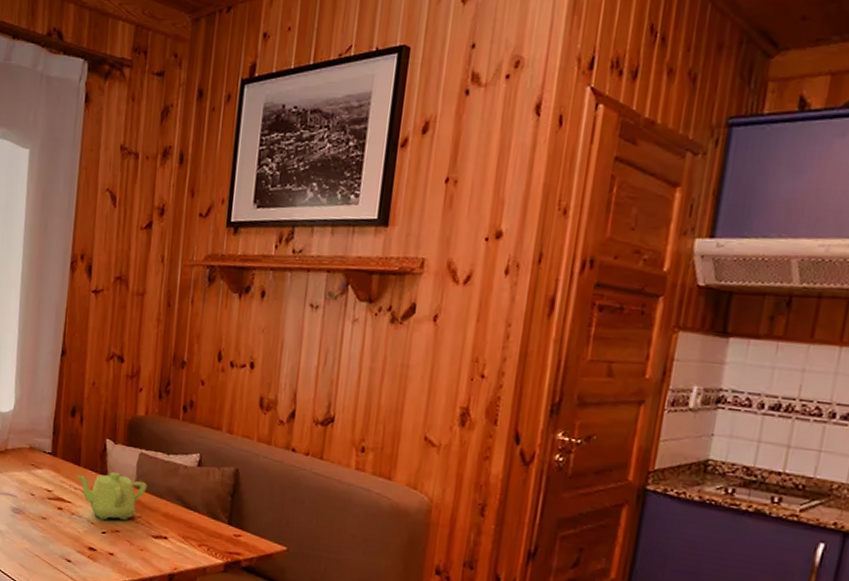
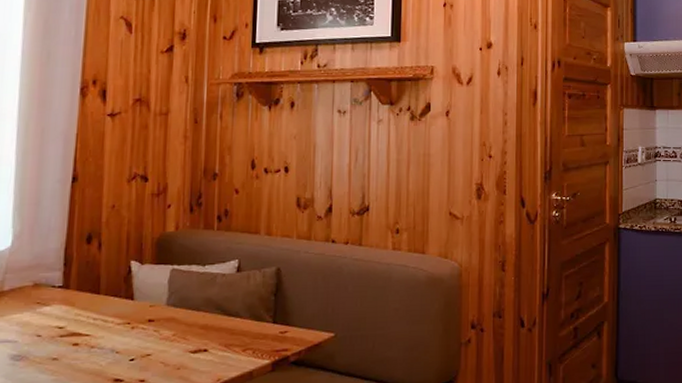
teapot: present [75,471,147,521] -> none [94,293,181,347]

